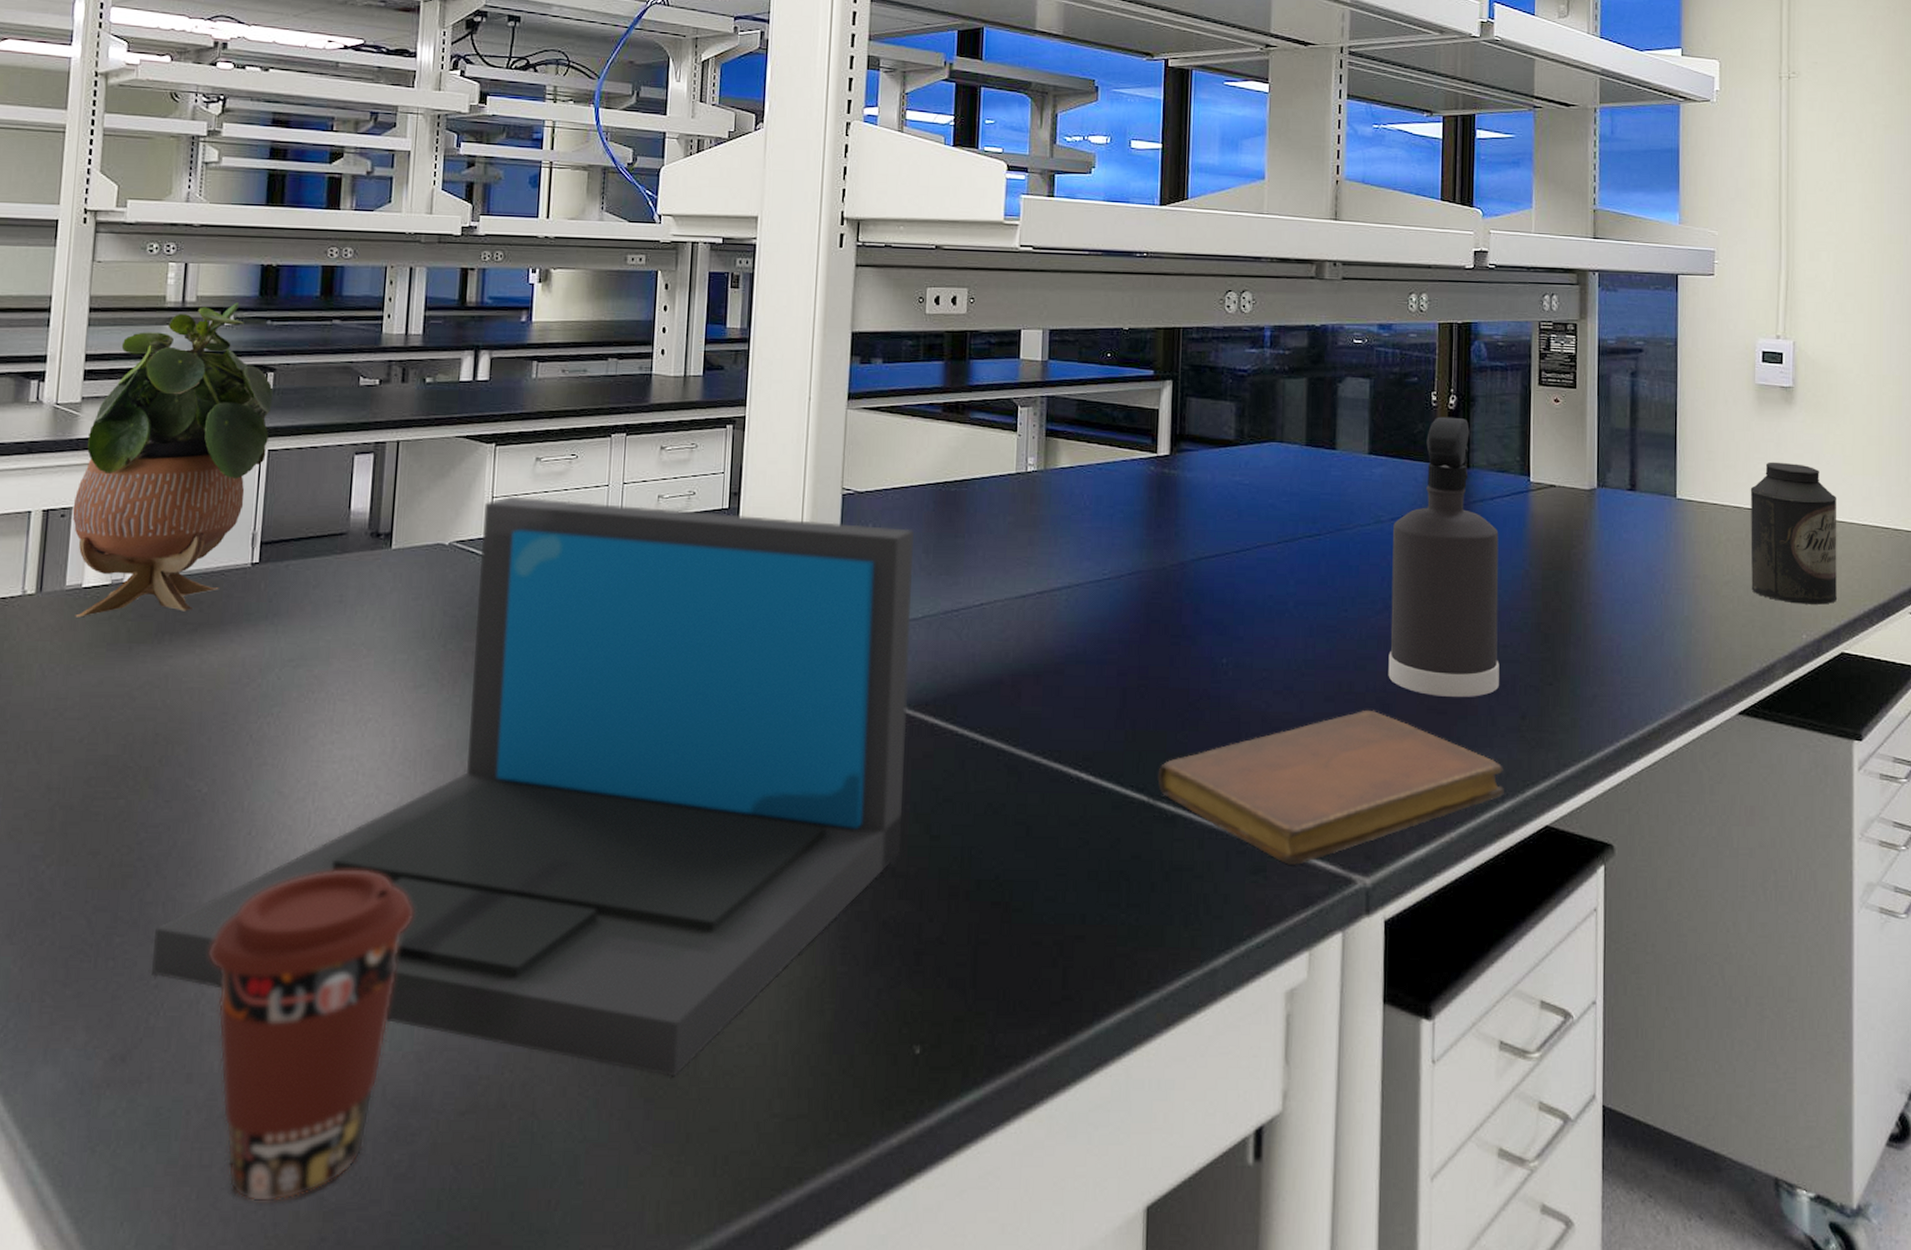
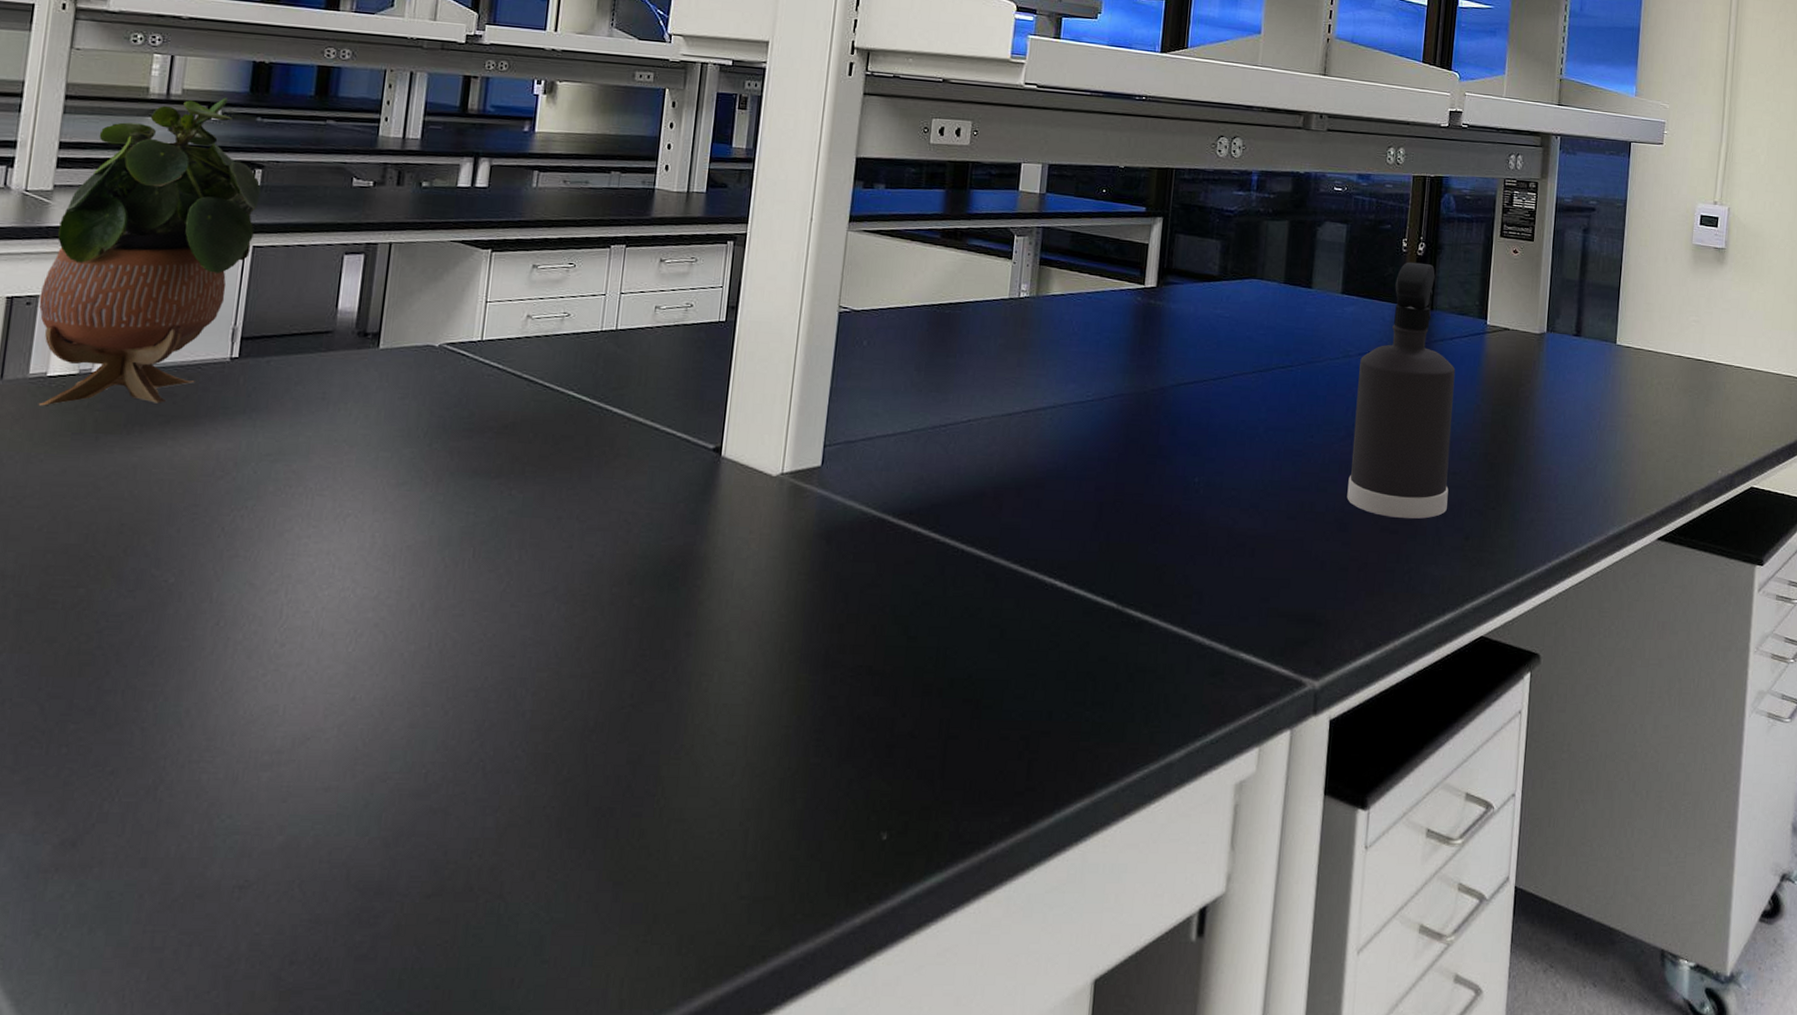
laptop: present [152,496,914,1077] -> none [108,301,907,862]
coffee cup: present [209,869,415,1202] -> none [169,660,387,983]
notebook: present [1157,709,1504,865] -> none [1127,528,1446,668]
canister: present [1750,461,1837,605] -> none [1676,314,1756,444]

